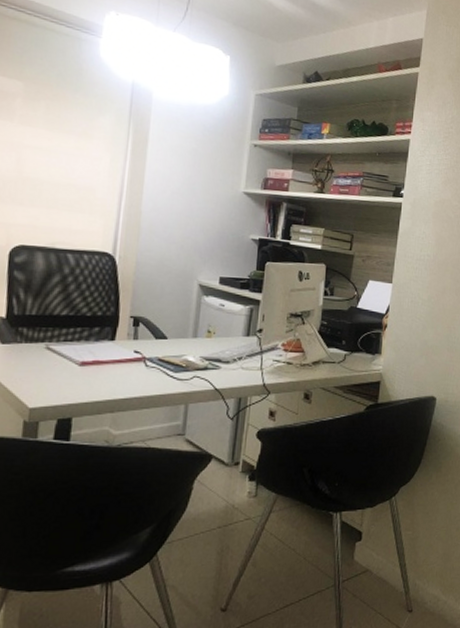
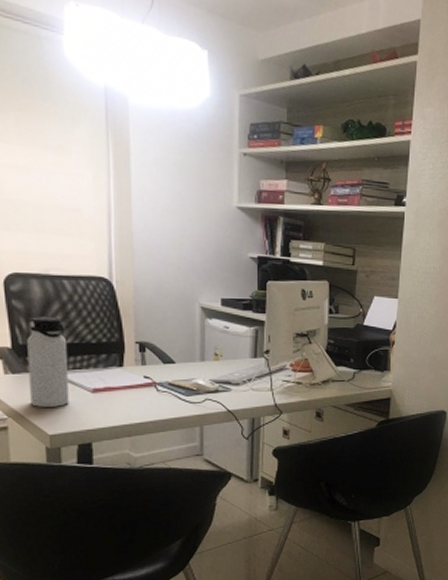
water bottle: none [16,288,63,379] -> present [27,316,69,407]

